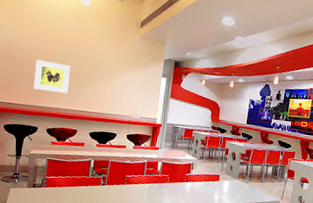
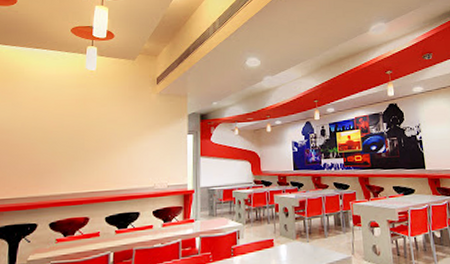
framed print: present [33,59,71,94] -> none [30,139,77,176]

